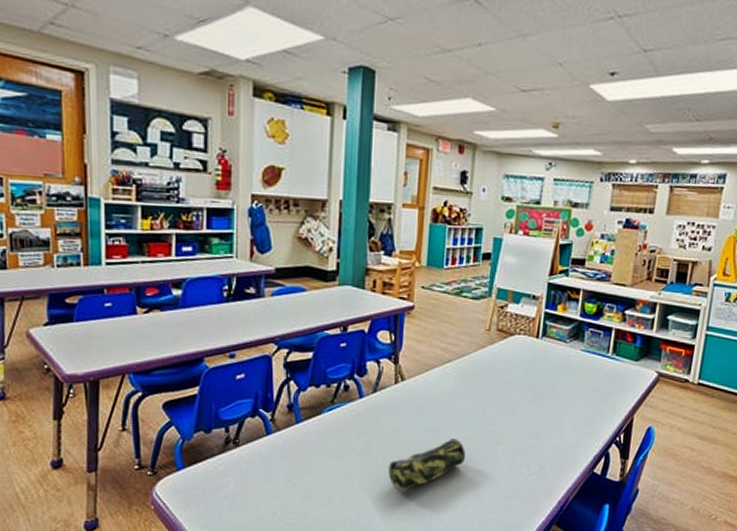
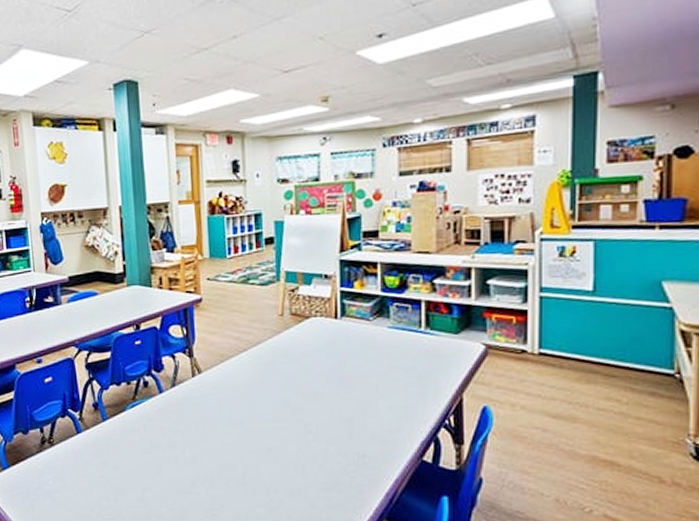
pencil case: present [388,439,466,491] -> none [196,430,275,485]

